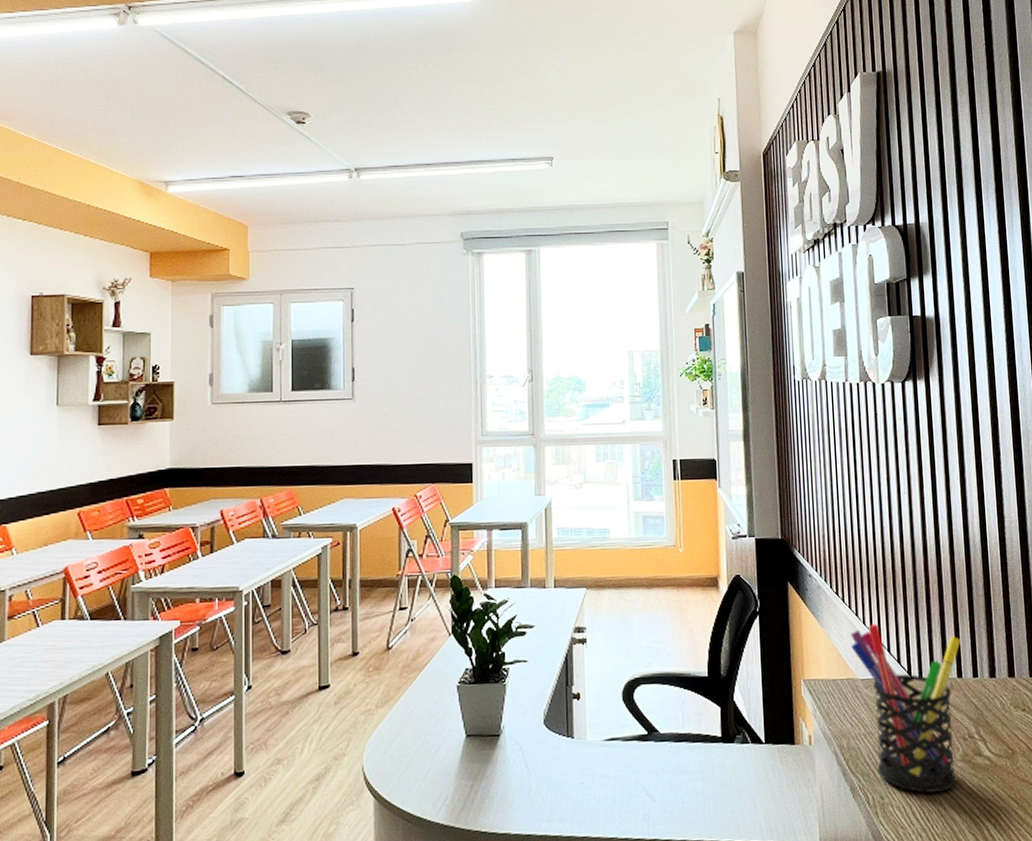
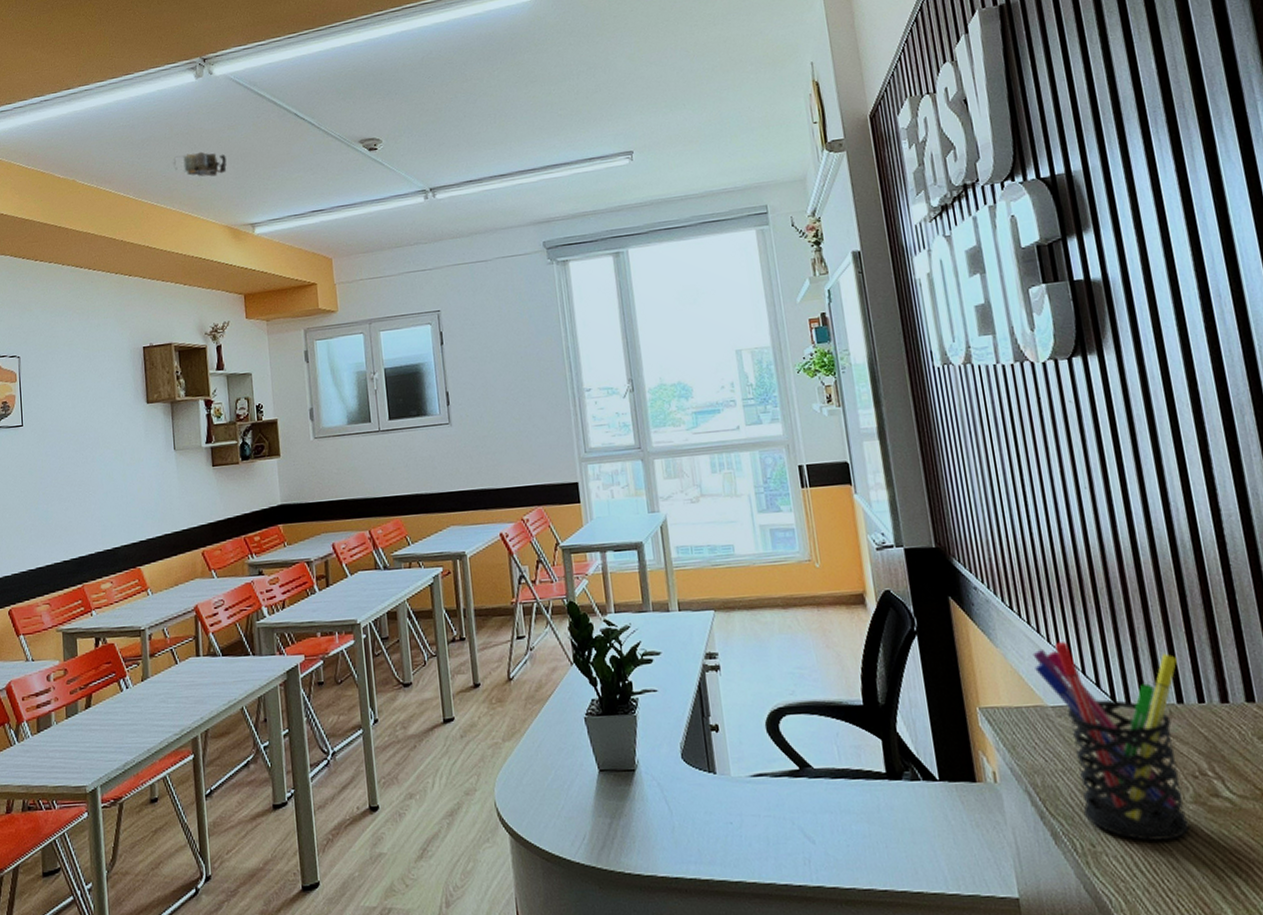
projector: none [83,101,144,128] -> present [172,151,227,177]

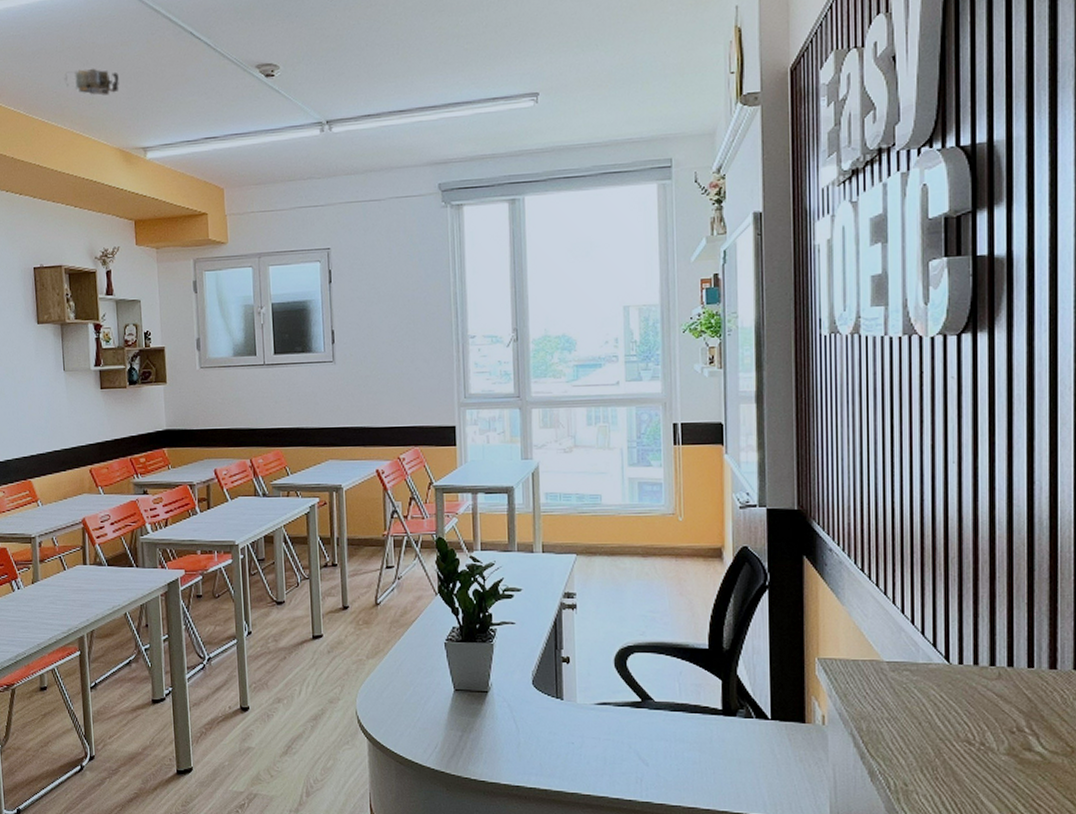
pen holder: present [1032,642,1190,841] -> none [876,604,1015,785]

